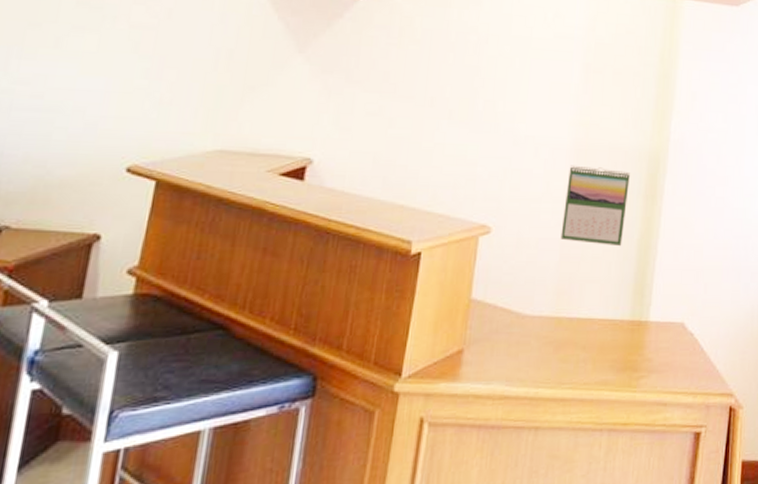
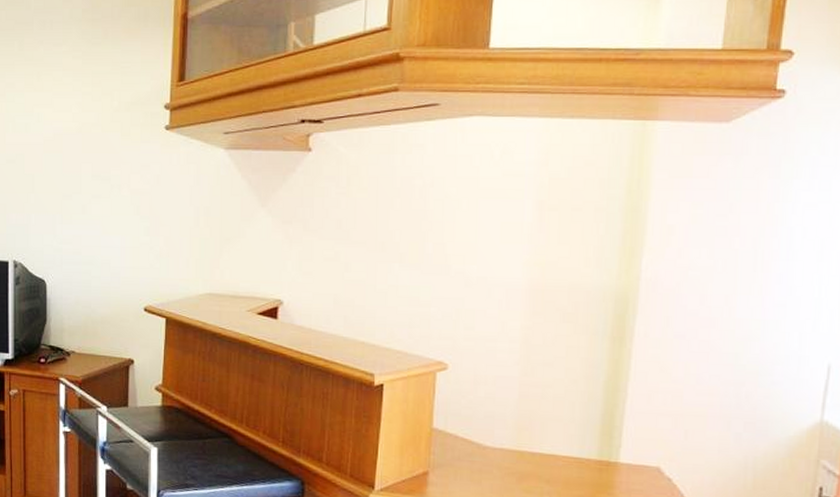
calendar: present [560,165,630,247] -> none [519,305,593,388]

